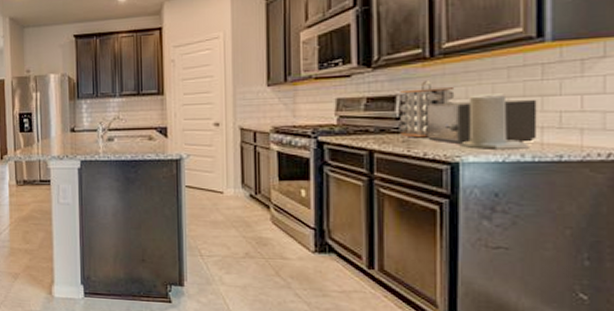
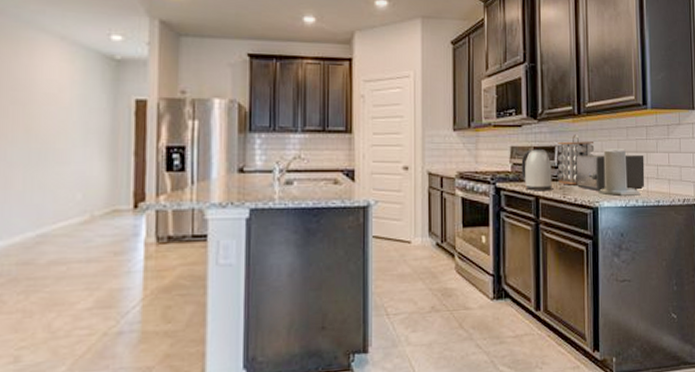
kettle: none [350,98,392,145] -> present [521,148,552,191]

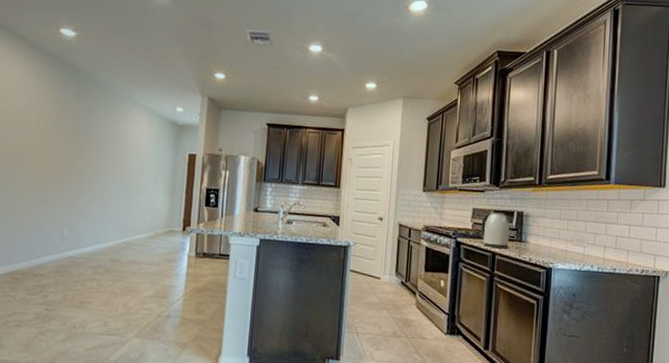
spice rack: present [558,135,595,185] -> none [515,202,553,247]
toaster: present [575,154,645,192] -> none [532,220,603,257]
paper towel: present [598,149,641,196] -> none [553,217,597,262]

